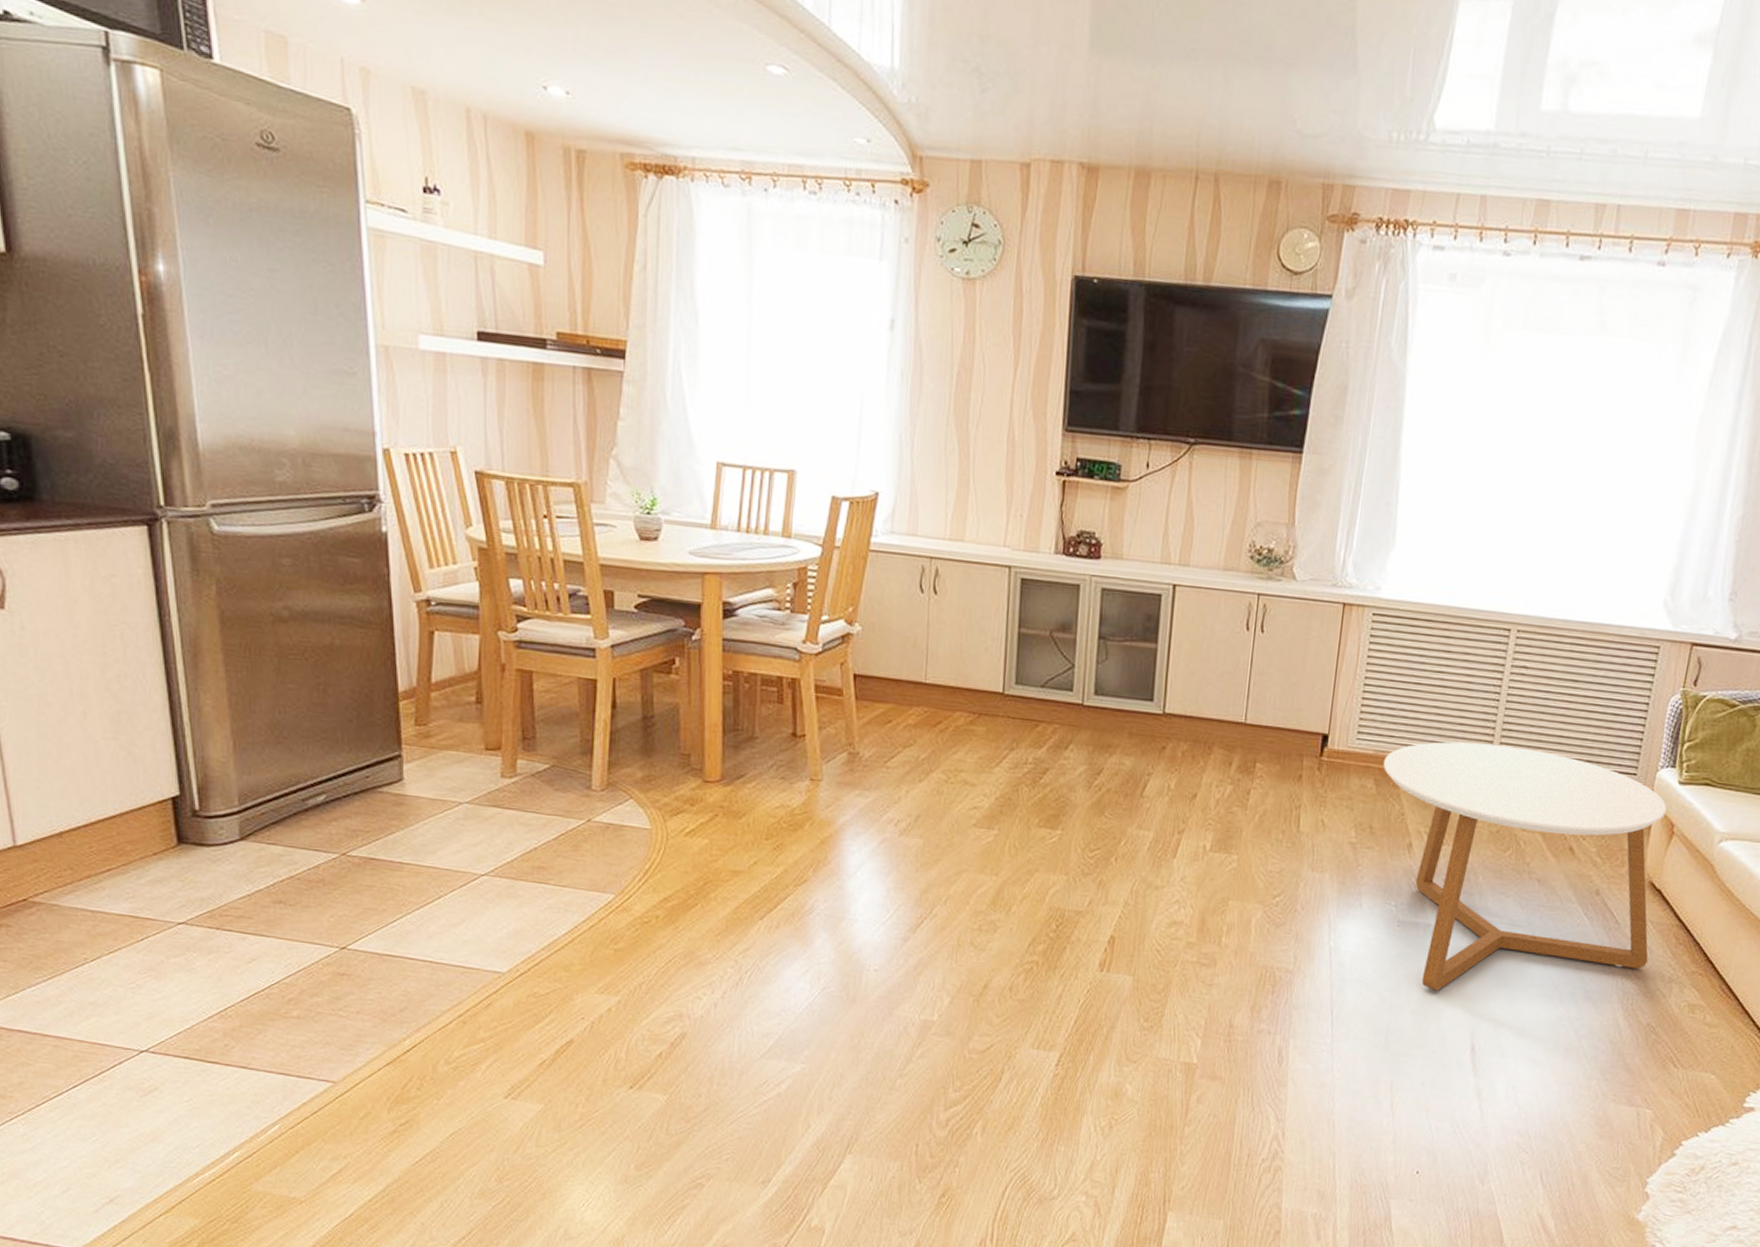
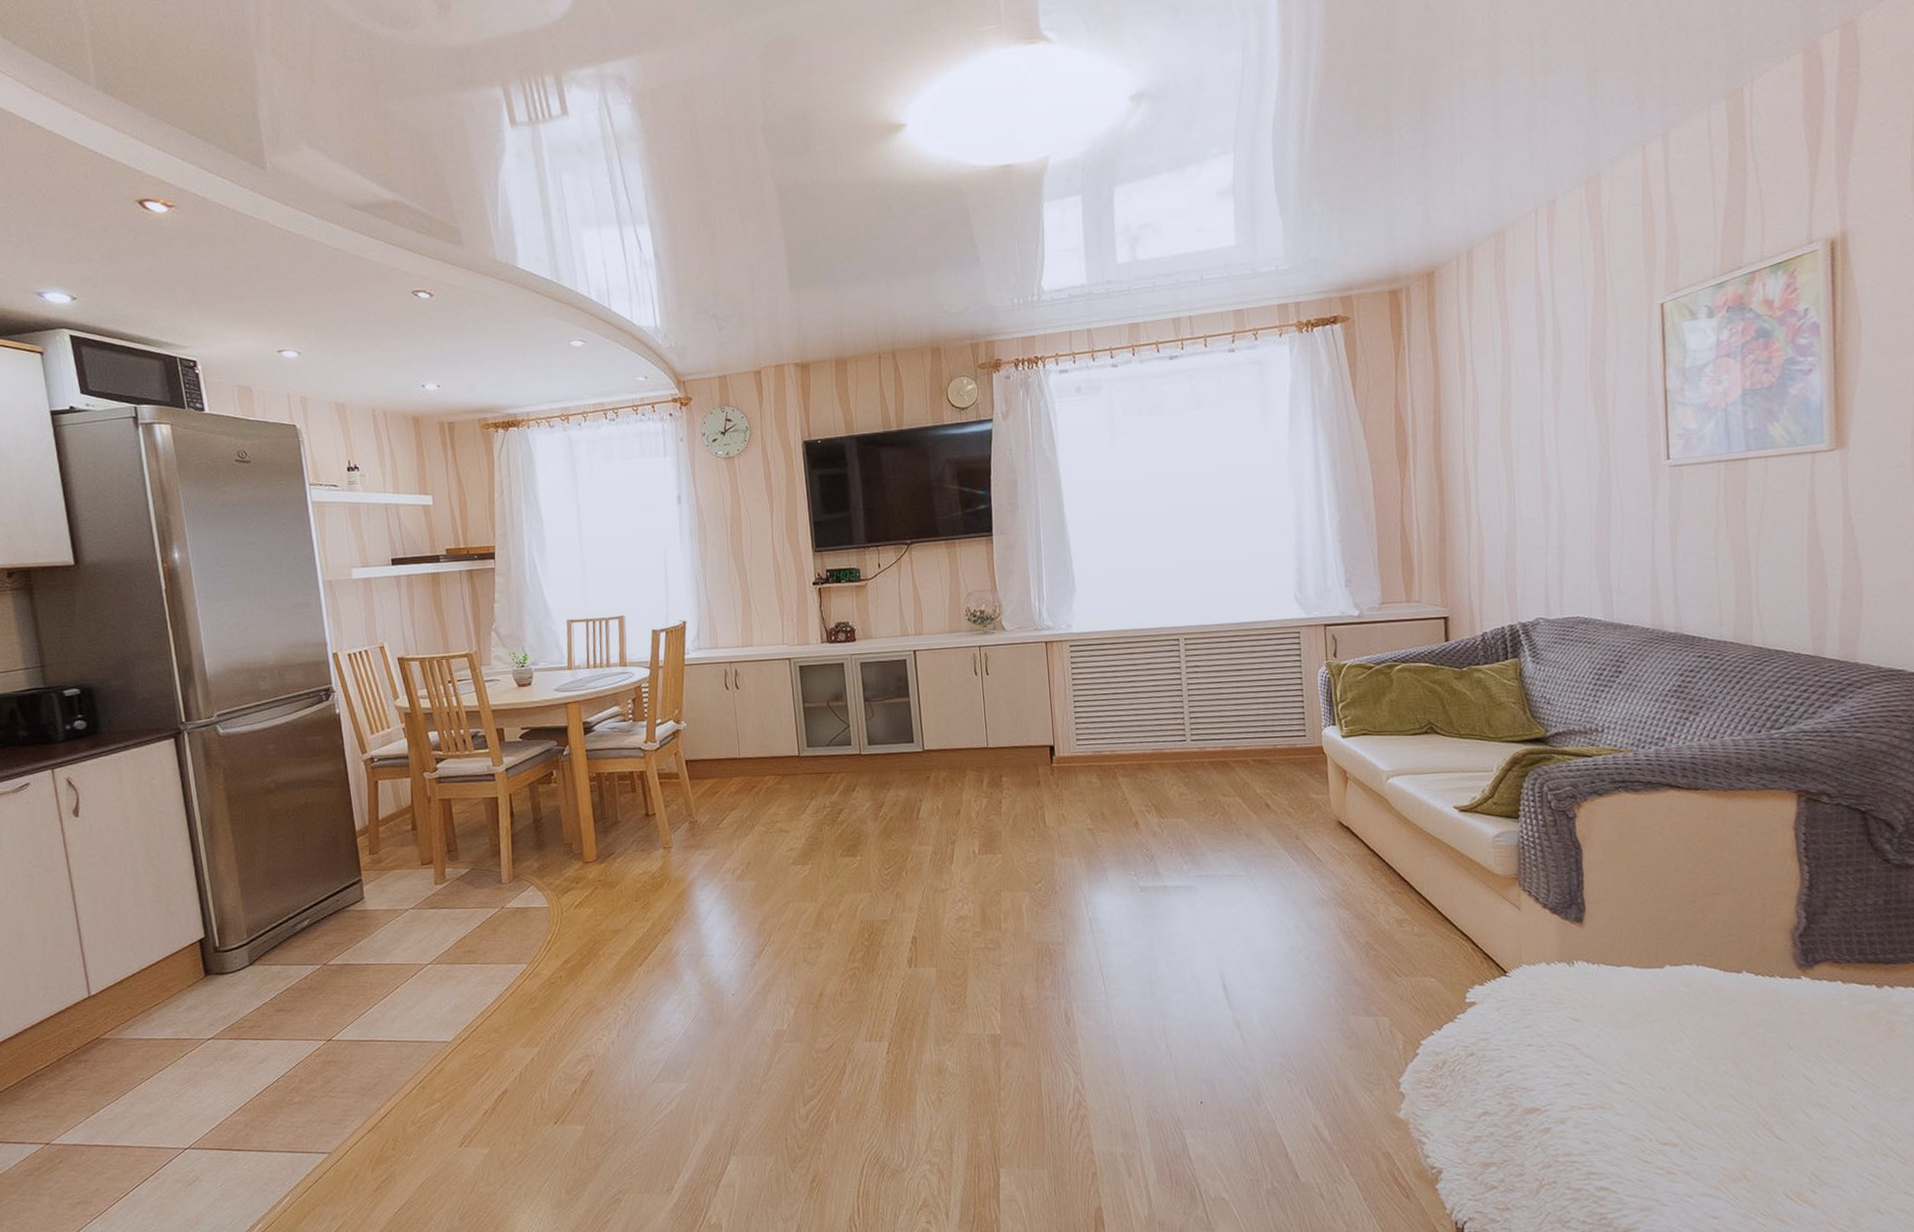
coffee table: present [1383,741,1667,991] -> none [1101,730,1353,941]

